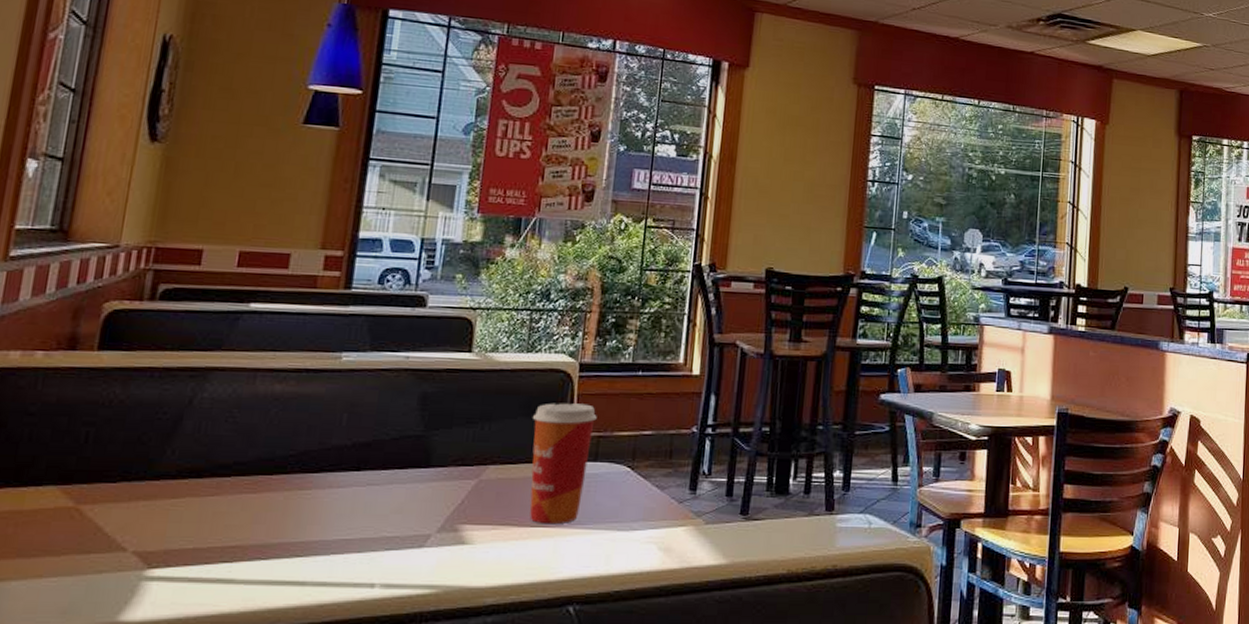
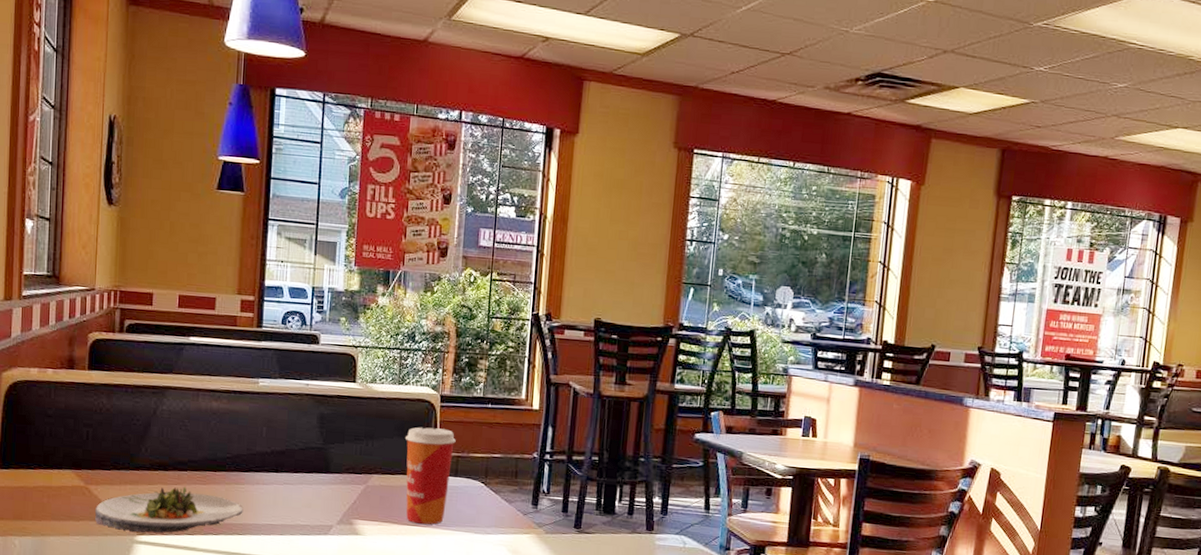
salad plate: none [85,497,307,565] -> present [94,486,243,533]

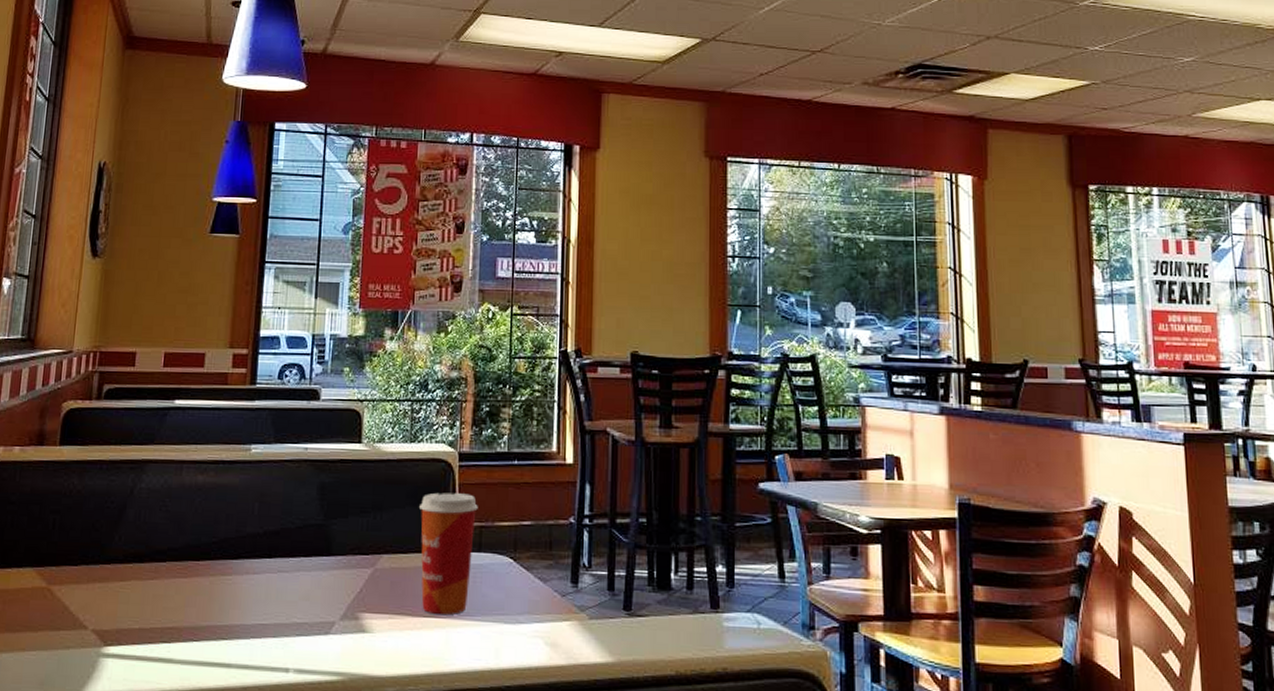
salad plate: present [94,486,243,533] -> none [56,581,230,643]

